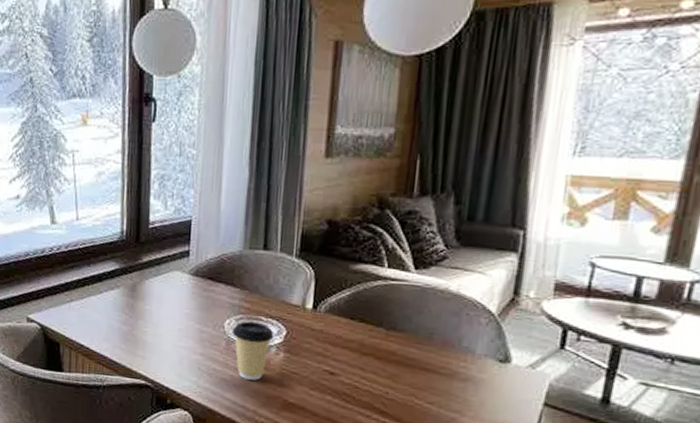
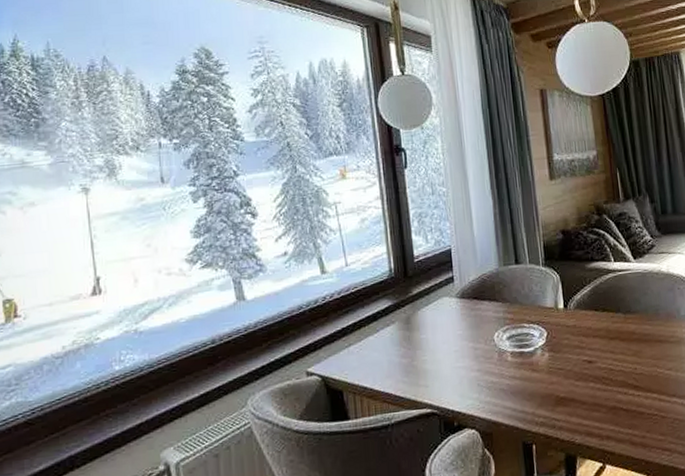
coffee cup: present [232,321,274,380] -> none [501,329,538,385]

